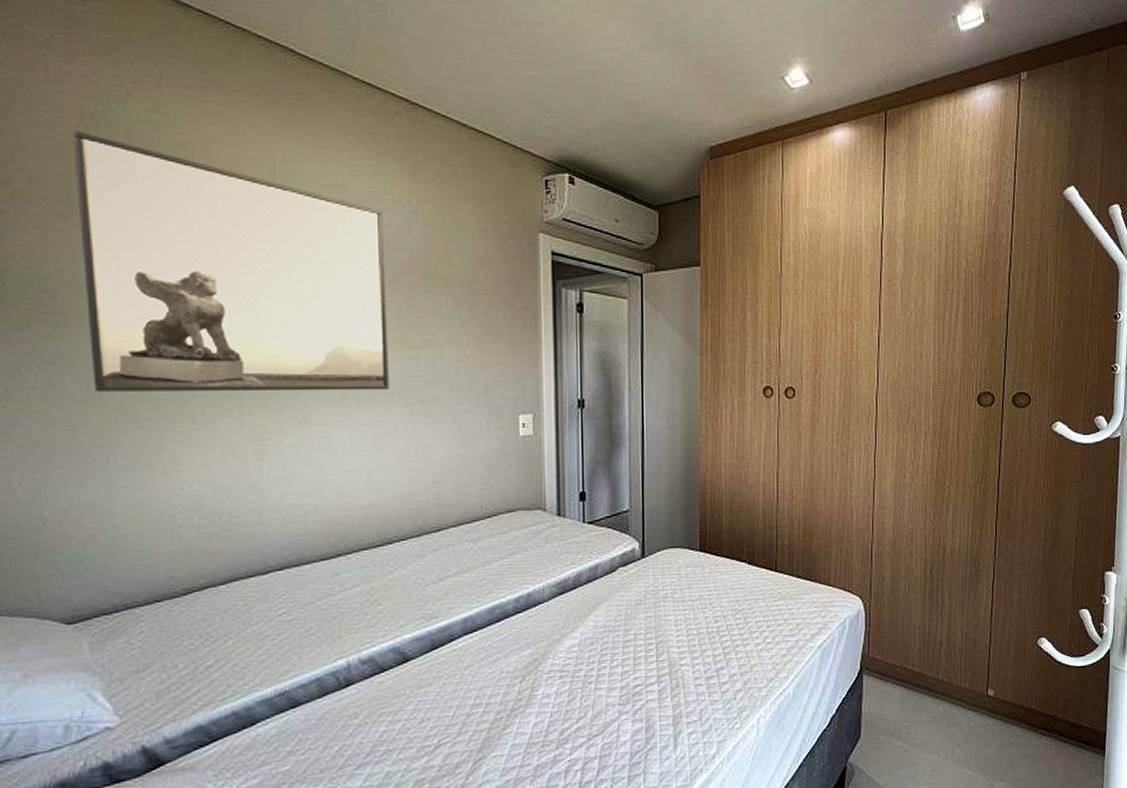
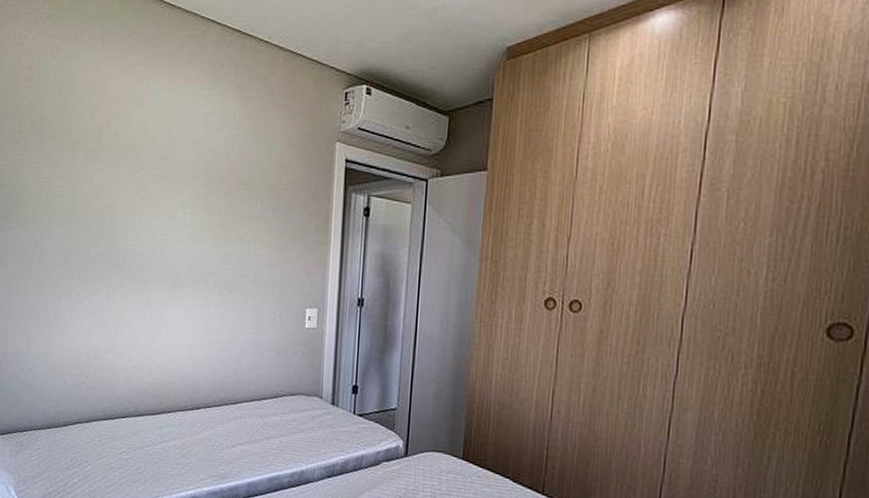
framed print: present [72,130,389,392] -> none [24,78,214,280]

